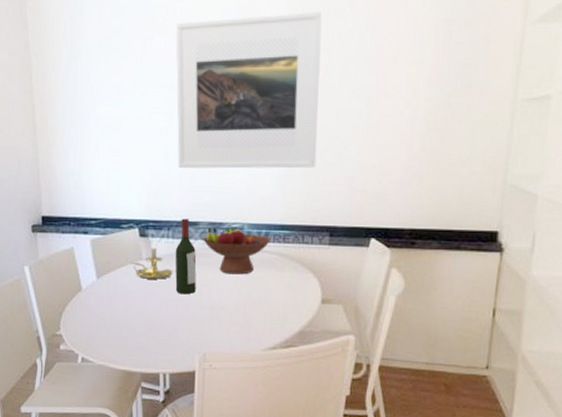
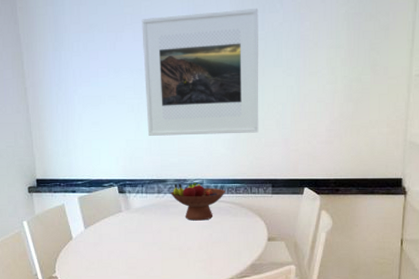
candle holder: present [131,239,173,279] -> none [112,194,147,227]
wine bottle: present [175,218,197,294] -> none [148,177,167,238]

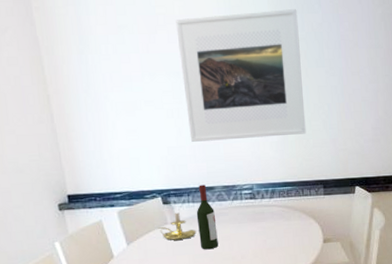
candle holder: none [112,194,147,227] -> present [157,205,197,241]
wine bottle: none [148,177,167,238] -> present [196,185,218,249]
fruit bowl: present [171,182,226,221] -> none [219,188,278,228]

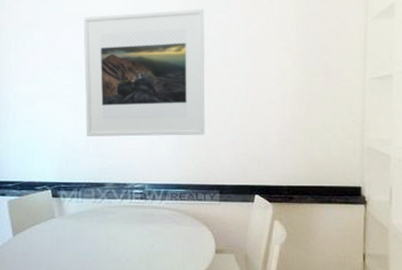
candle holder: present [157,205,197,241] -> none [44,199,83,235]
wine bottle: present [196,185,218,249] -> none [84,180,104,248]

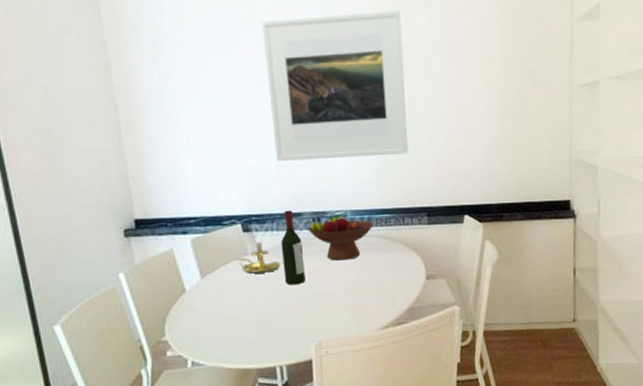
candle holder: none [44,199,83,235] -> present [236,233,281,274]
wine bottle: none [84,180,104,248] -> present [280,210,305,284]
fruit bowl: none [109,187,170,229] -> present [308,214,375,261]

